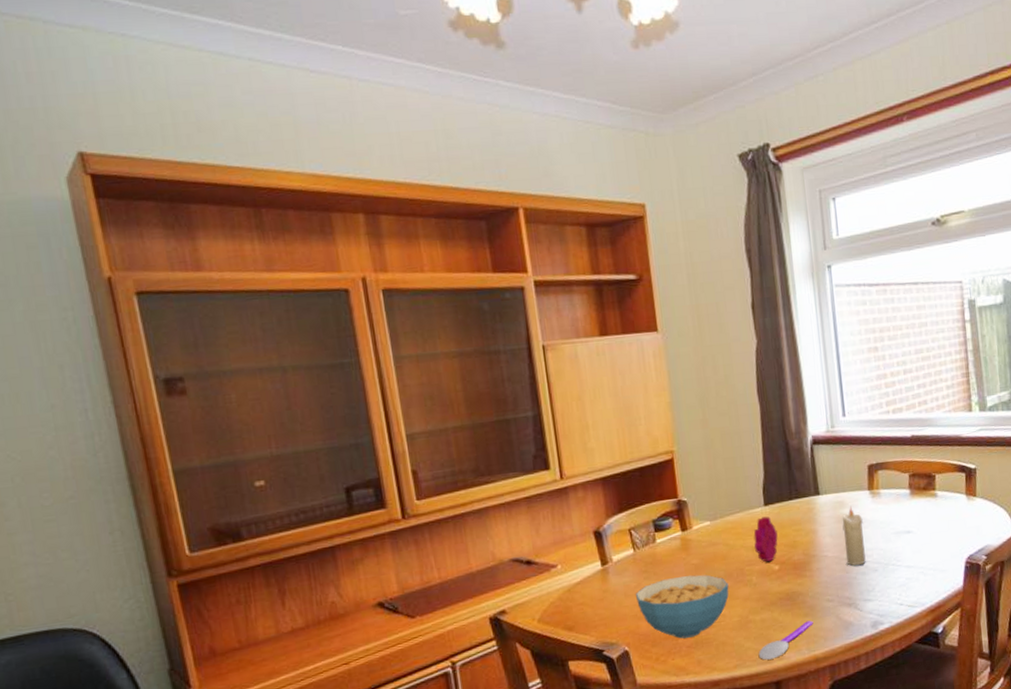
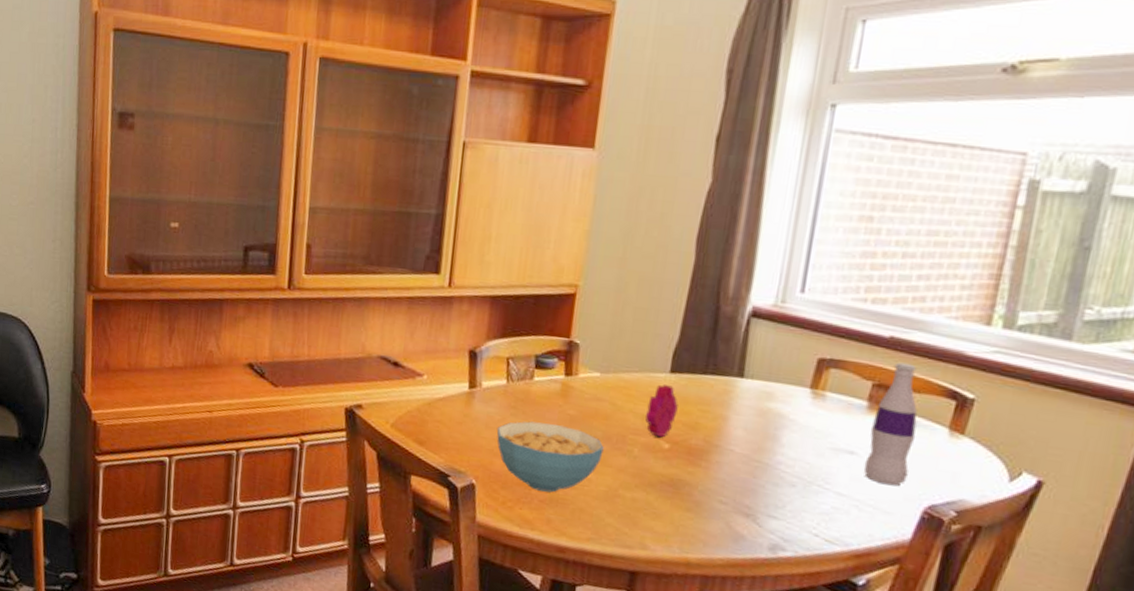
spoon: present [758,620,813,660] -> none [618,517,695,546]
candle: present [842,505,866,566] -> none [757,400,793,474]
bottle: none [916,453,949,550] -> present [863,362,917,486]

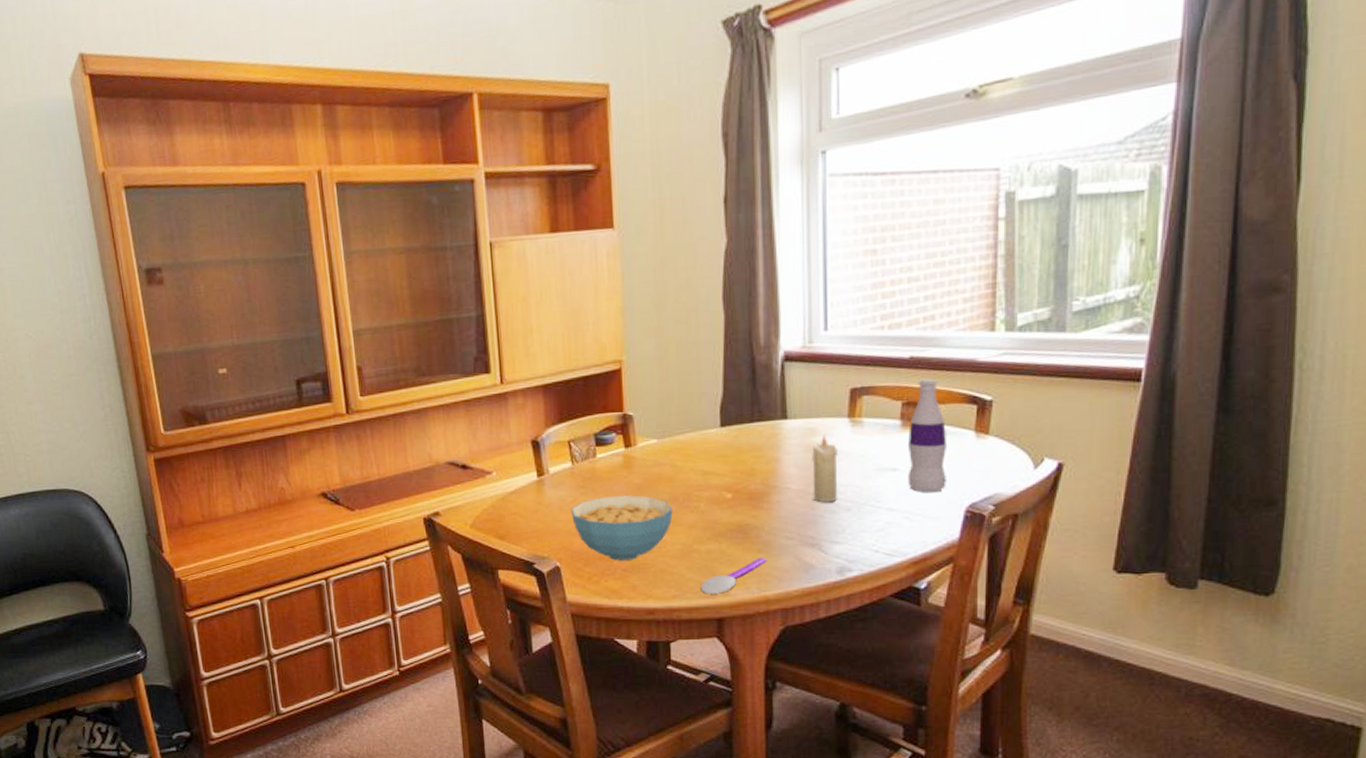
spoon: none [618,517,695,546] -> present [700,558,767,594]
flower: present [645,384,678,438] -> none [705,439,733,489]
candle: none [757,400,793,474] -> present [812,434,838,502]

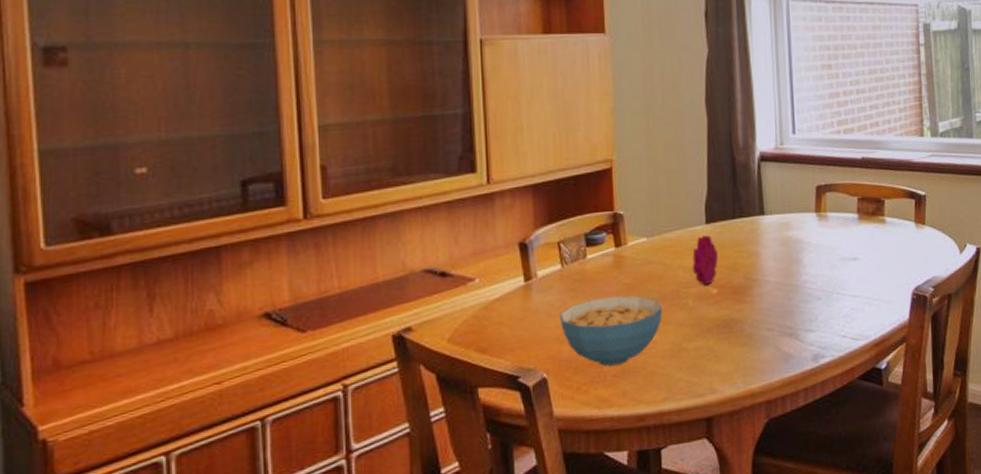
spoon: present [700,558,767,594] -> none [689,351,751,394]
flower: none [705,439,733,489] -> present [692,235,718,285]
candle: present [812,434,838,502] -> none [786,228,809,293]
bottle: present [907,378,948,493] -> none [864,177,896,279]

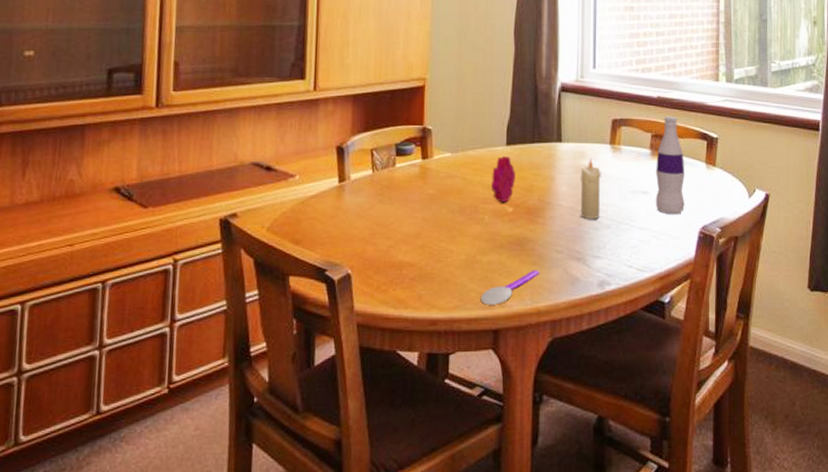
cereal bowl: present [559,296,663,367] -> none [367,205,461,269]
spoon: none [689,351,751,394] -> present [480,270,540,305]
candle: none [786,228,809,293] -> present [580,157,601,219]
bottle: none [864,177,896,279] -> present [655,116,686,215]

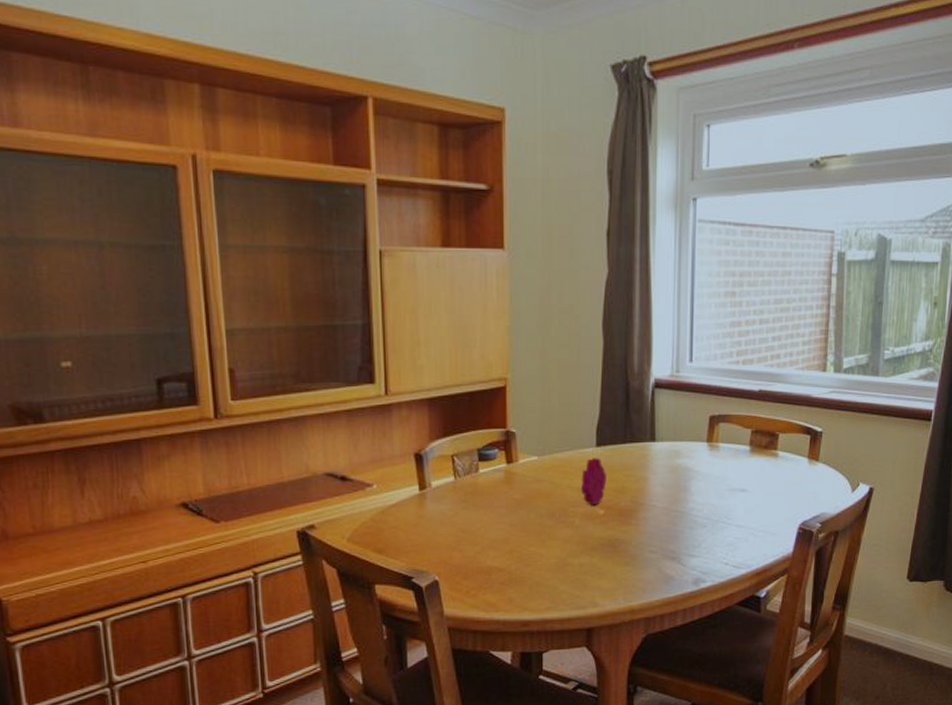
spoon: present [480,270,540,305] -> none [572,570,633,606]
candle: present [580,157,601,219] -> none [675,456,697,519]
bottle: present [655,116,686,215] -> none [753,410,787,512]

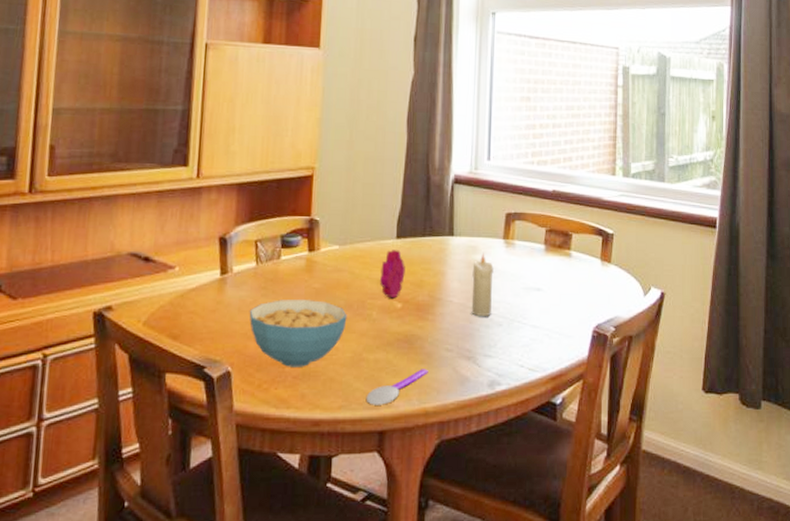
cereal bowl: none [451,510,550,574] -> present [249,300,347,367]
spoon: none [572,570,633,606] -> present [366,369,428,405]
candle: none [675,456,697,519] -> present [471,252,494,316]

